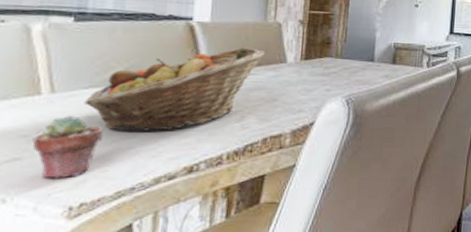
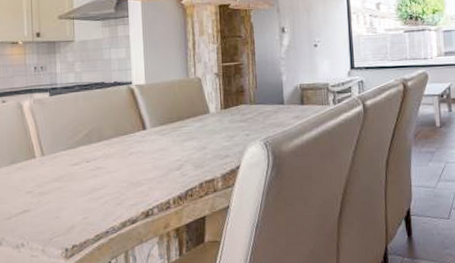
potted succulent: present [32,116,104,179] -> none [35,174,81,227]
fruit basket: present [83,47,265,131] -> none [64,102,191,184]

